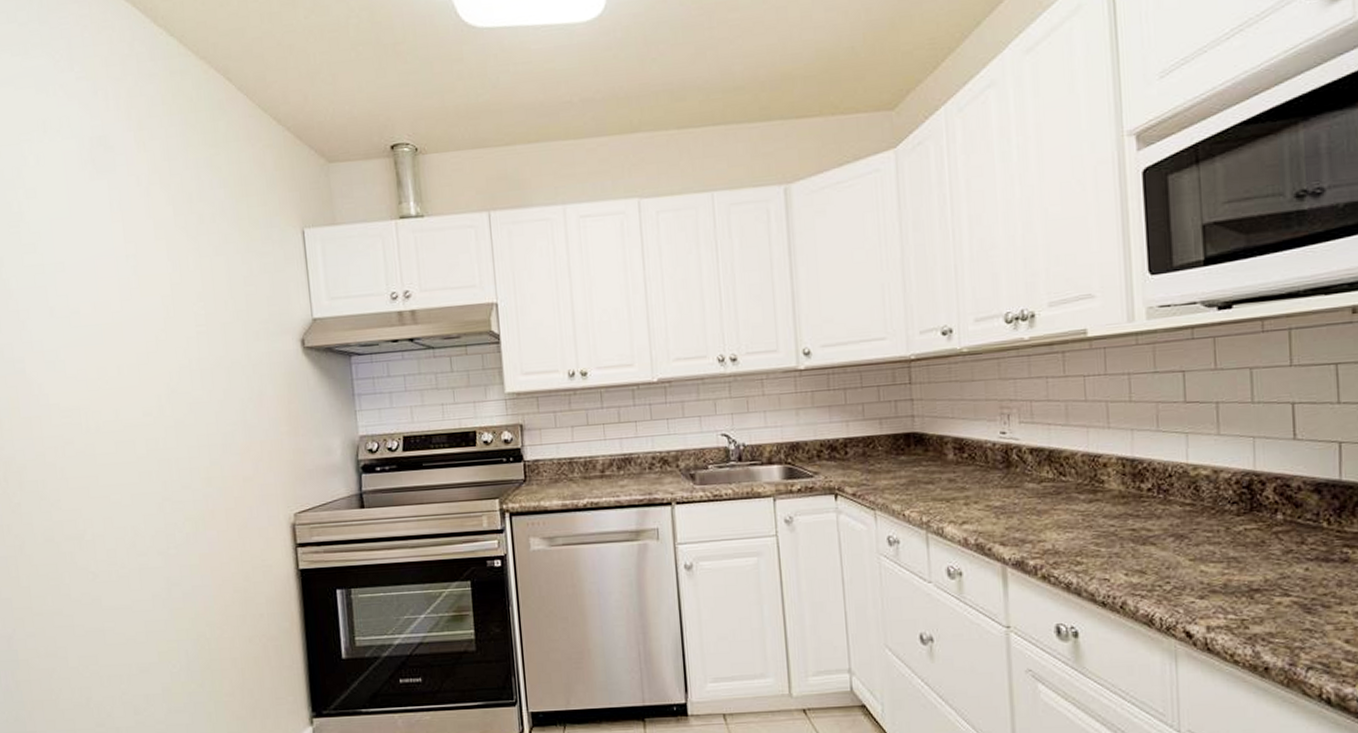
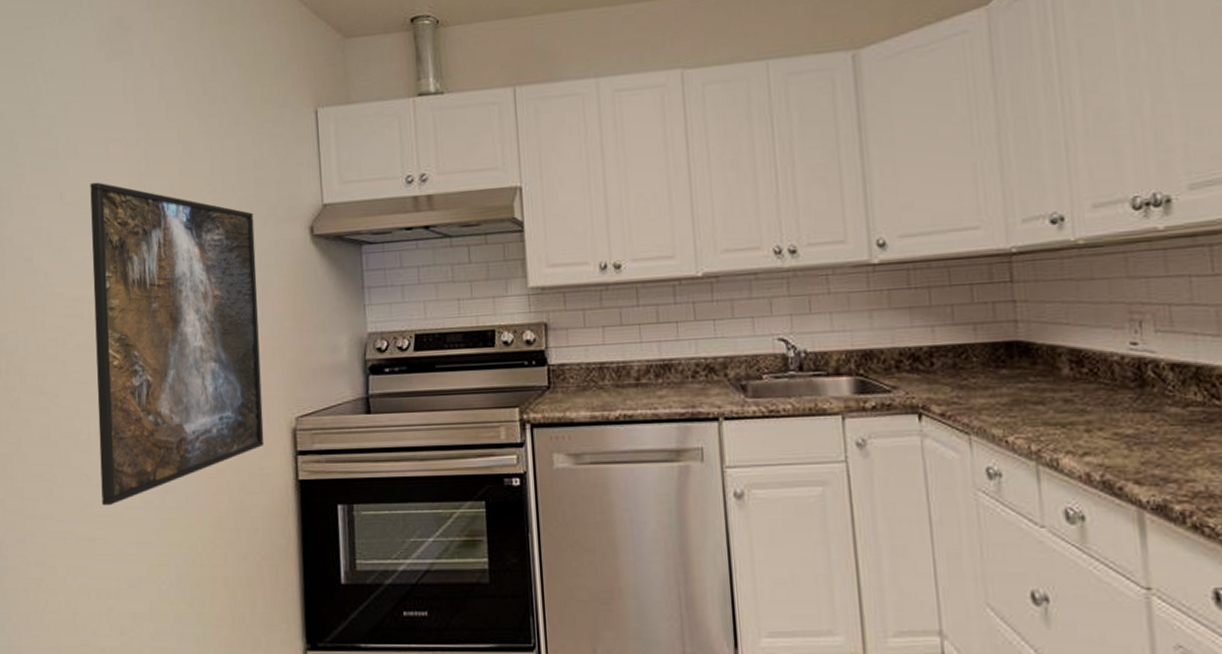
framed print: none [80,297,266,600] -> present [90,182,265,506]

